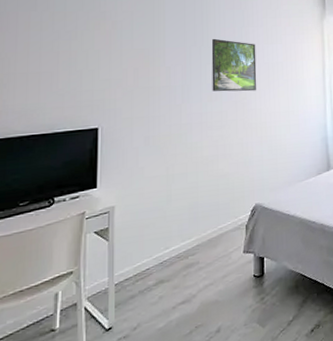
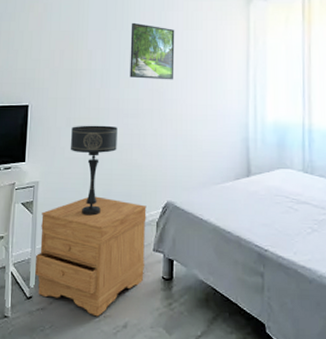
nightstand: none [115,210,236,330] -> present [35,196,147,317]
table lamp: none [150,139,202,232] -> present [70,125,117,216]

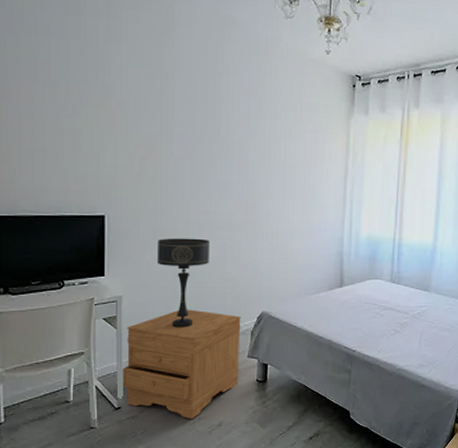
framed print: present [130,22,175,80] -> none [222,129,272,193]

